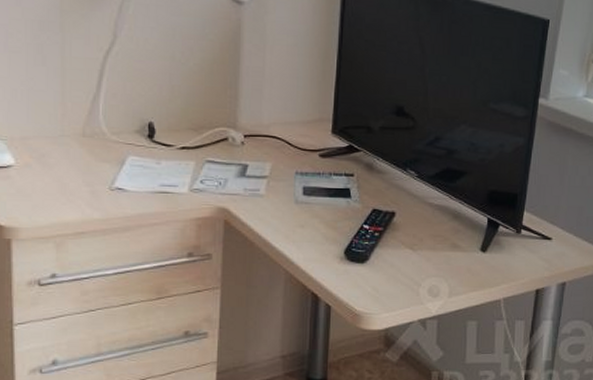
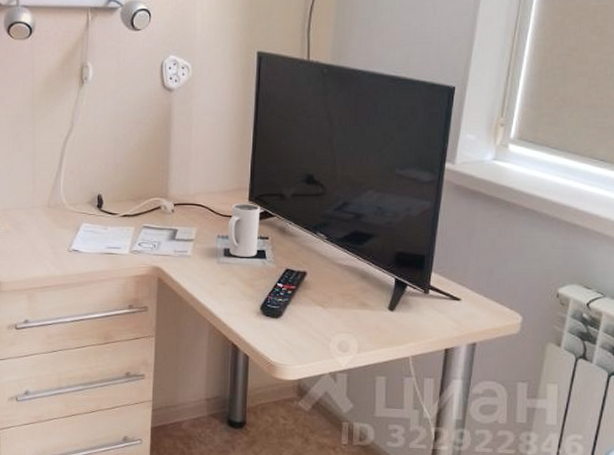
mug: none [307,135,345,196] -> present [227,203,261,257]

